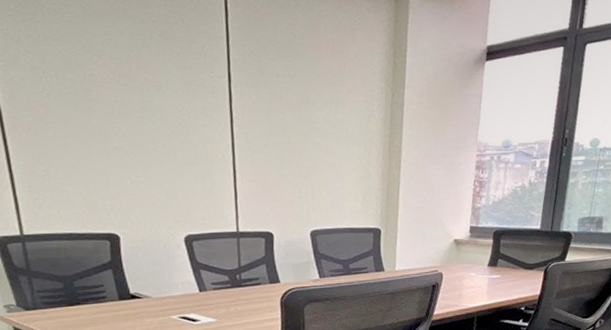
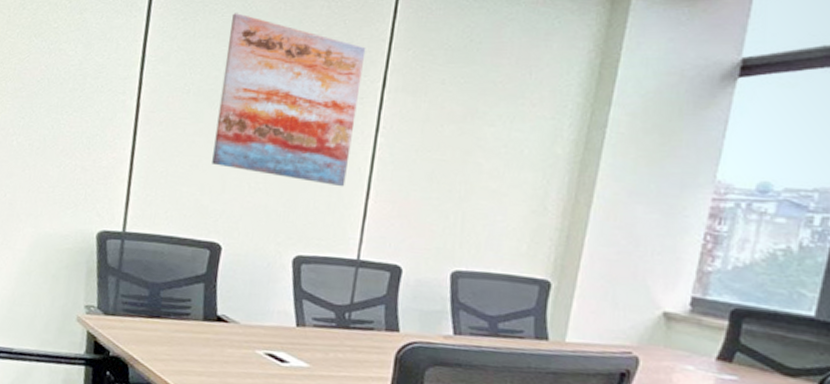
wall art: none [73,13,214,173] -> present [212,13,366,187]

